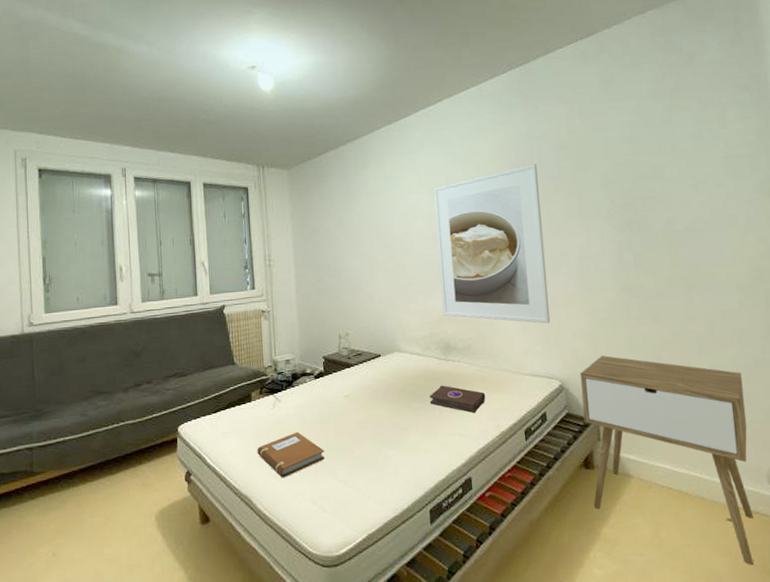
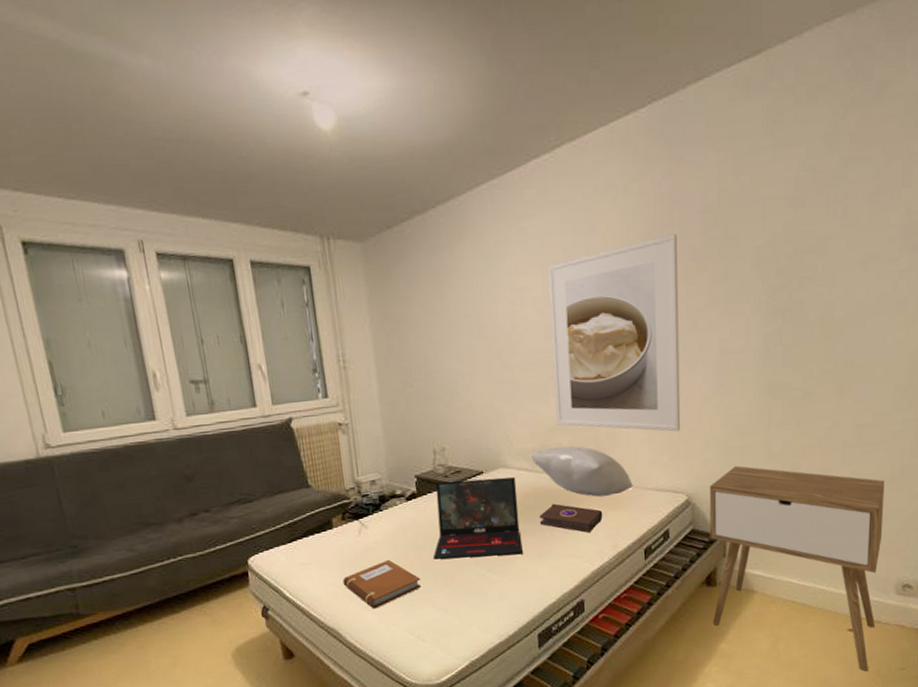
laptop: none [336,360,415,433] -> present [432,477,523,560]
pillow: none [421,334,511,380] -> present [531,446,633,497]

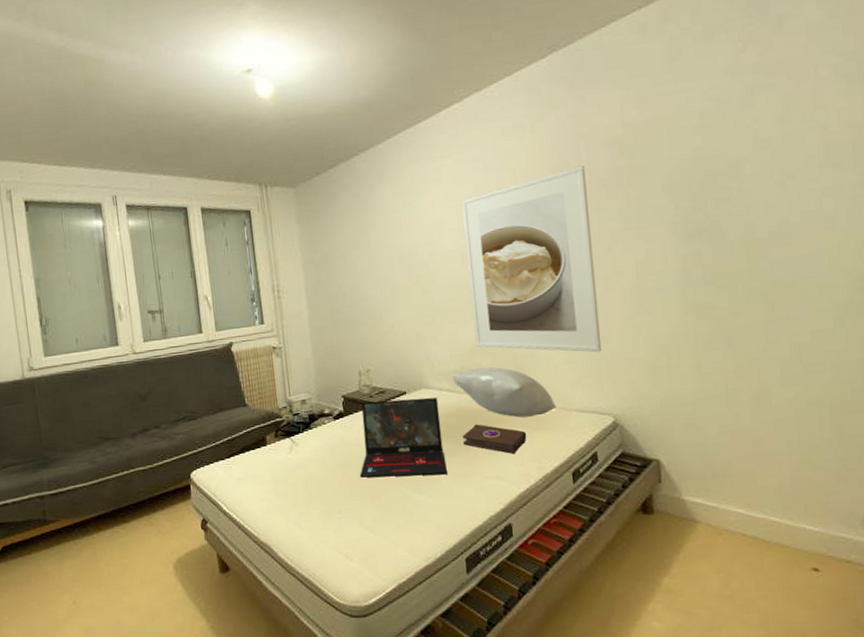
notebook: present [342,559,422,609] -> none [275,476,349,526]
nightstand: present [709,466,885,672] -> none [637,387,845,620]

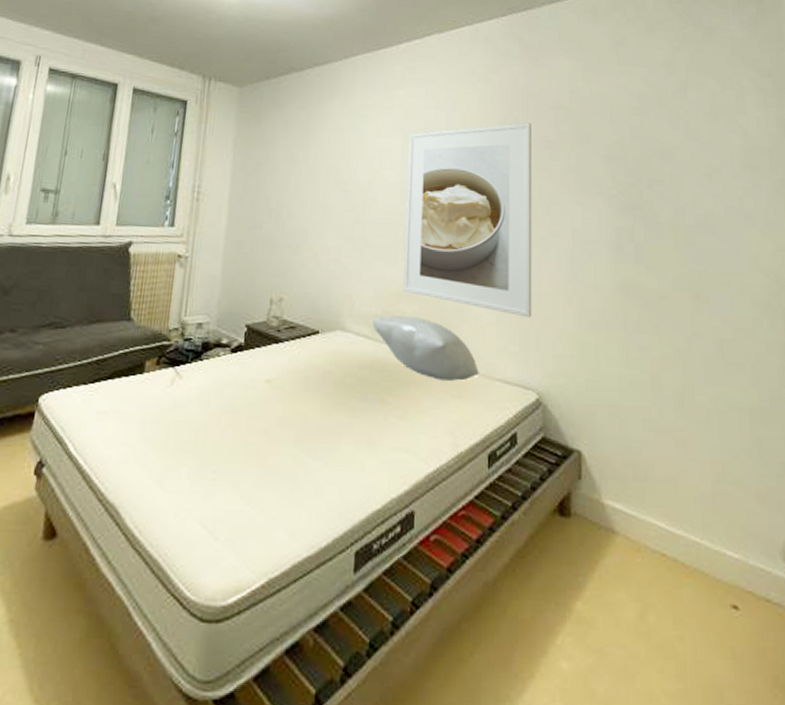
laptop: present [359,397,447,478] -> none [247,336,353,439]
book: present [462,424,527,455] -> none [373,381,444,424]

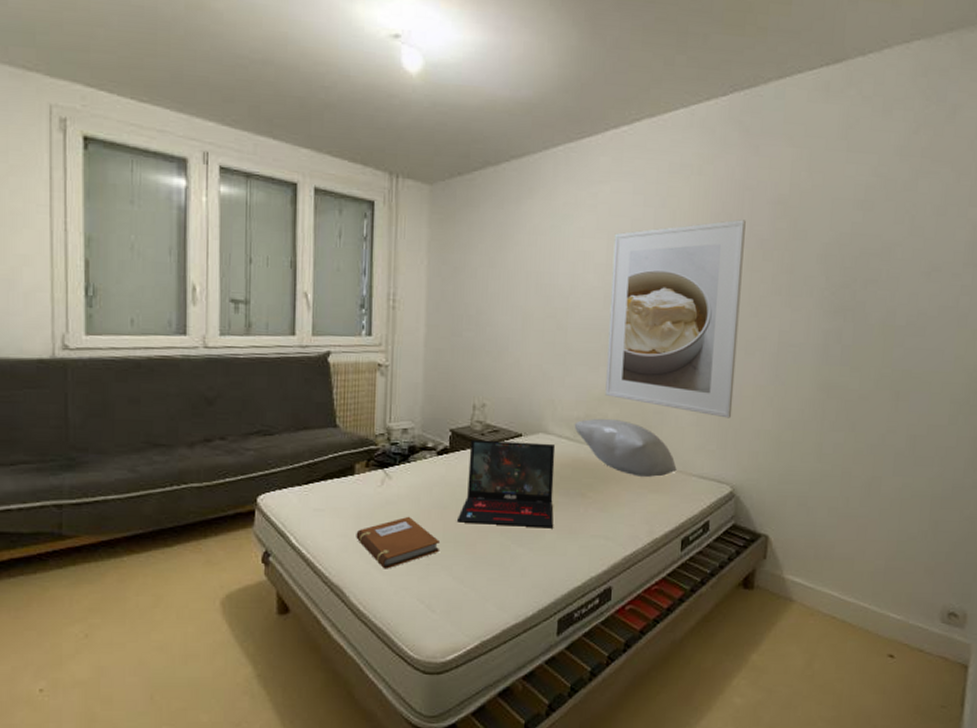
notebook: none [138,421,229,485] -> present [356,516,441,569]
laptop: none [247,336,353,439] -> present [456,439,556,528]

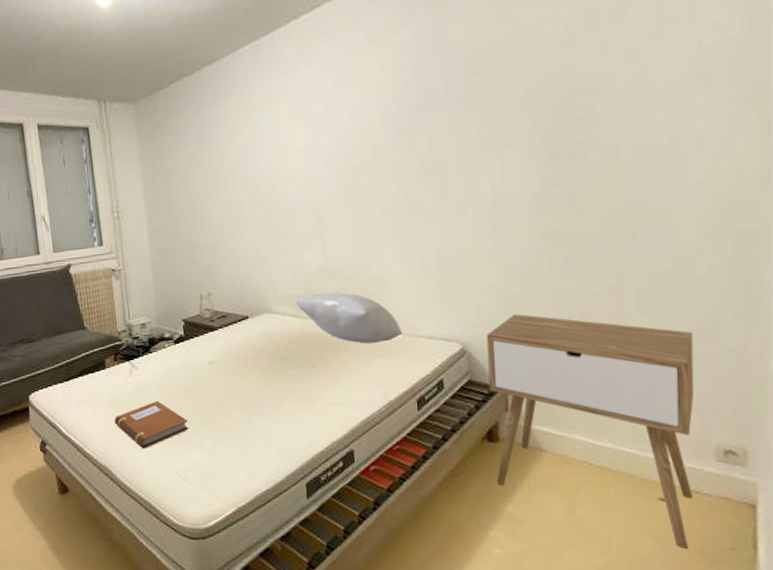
laptop: present [456,439,556,528] -> none [199,322,289,402]
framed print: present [605,219,746,418] -> none [309,81,452,278]
nightstand: none [745,463,936,706] -> present [486,314,695,550]

